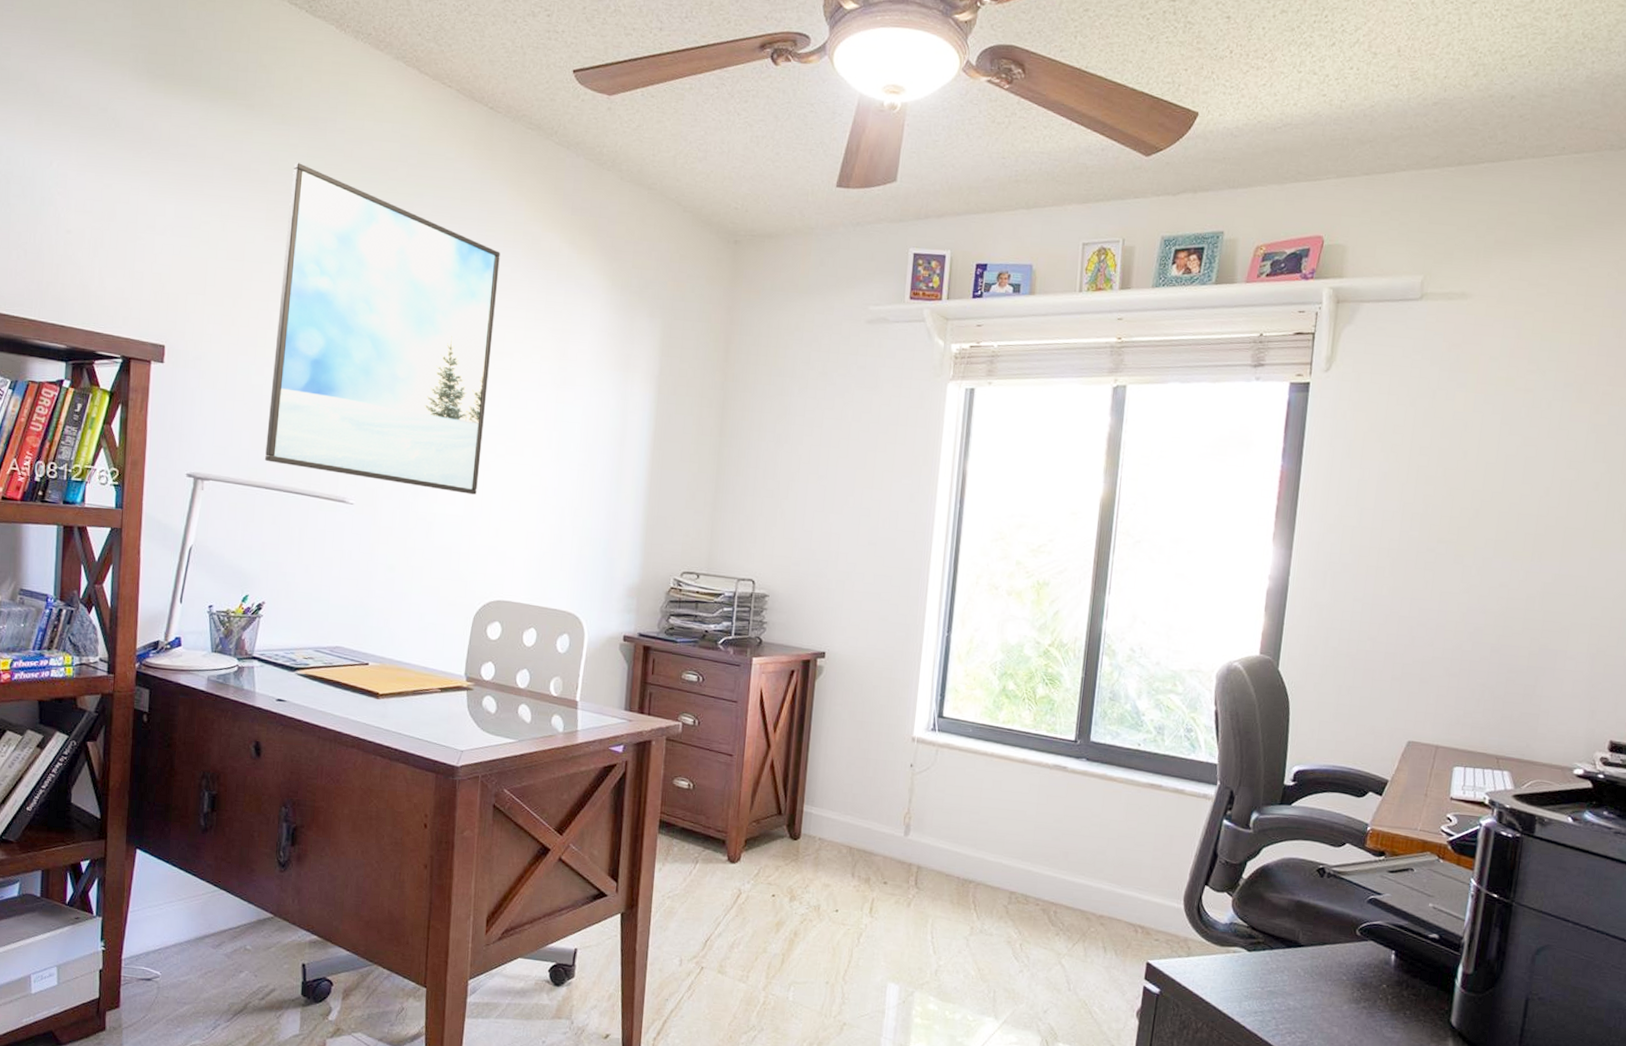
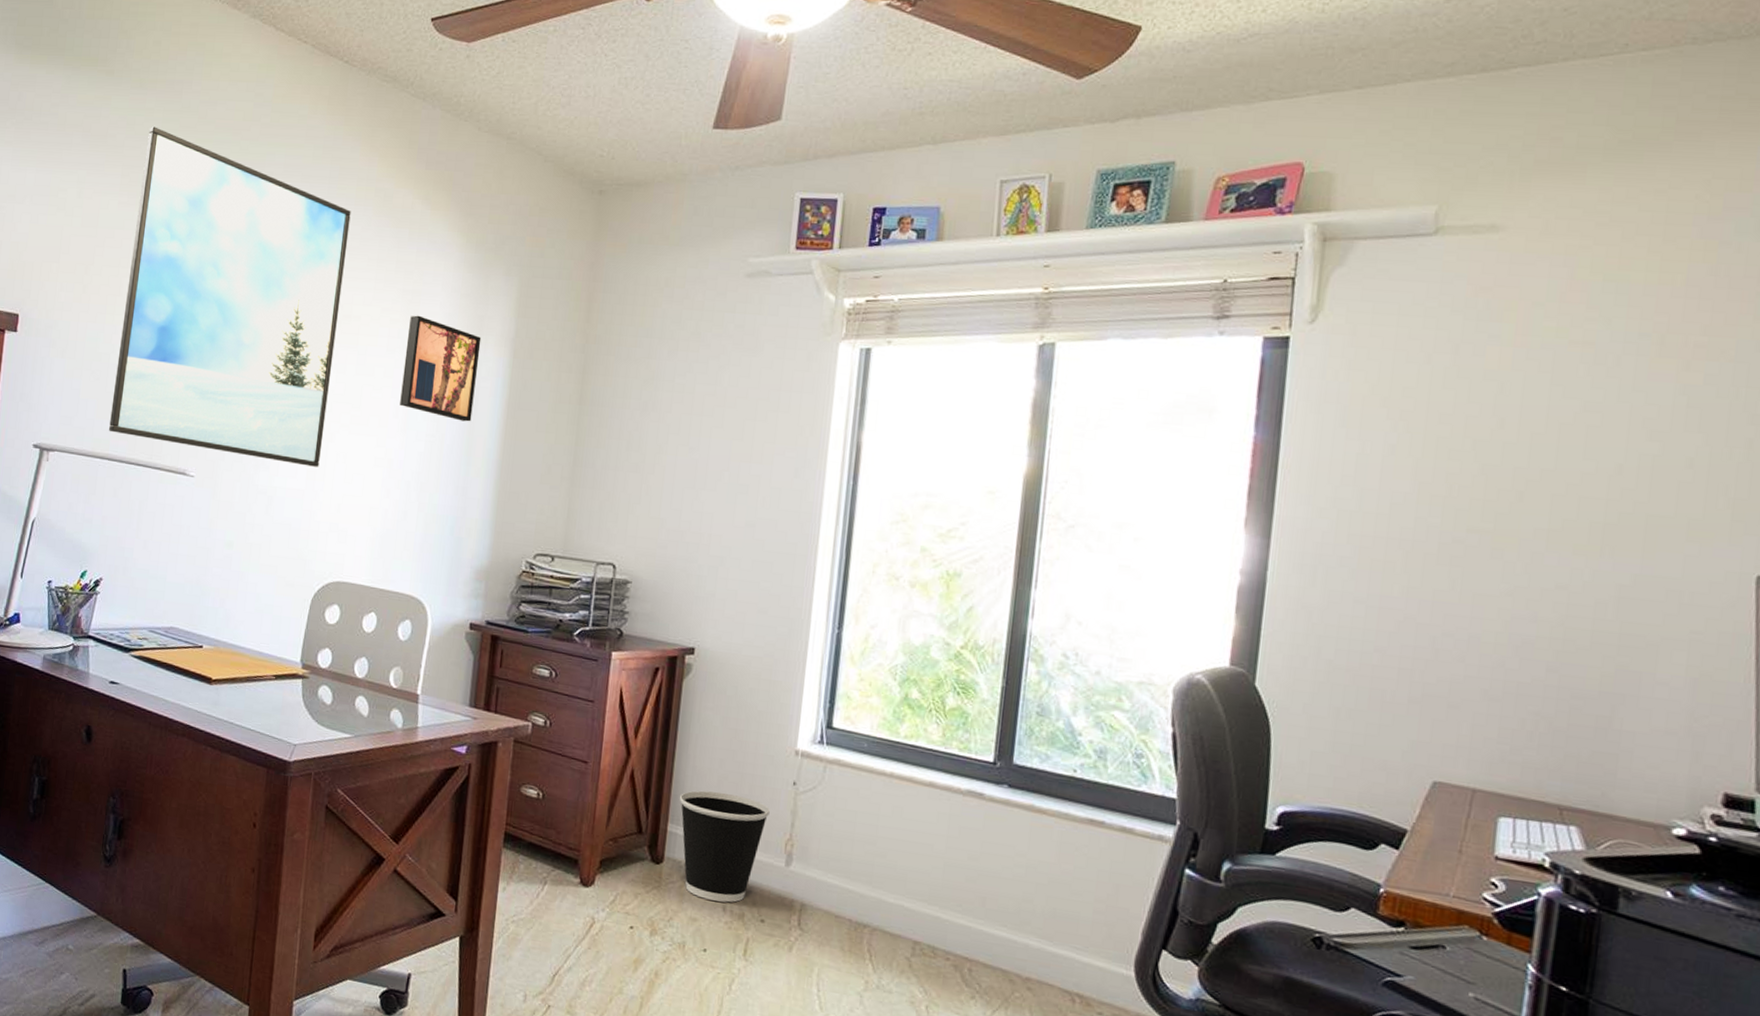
wall art: none [553,352,628,453] -> present [400,315,482,422]
wastebasket: none [813,775,891,870] -> present [679,790,770,903]

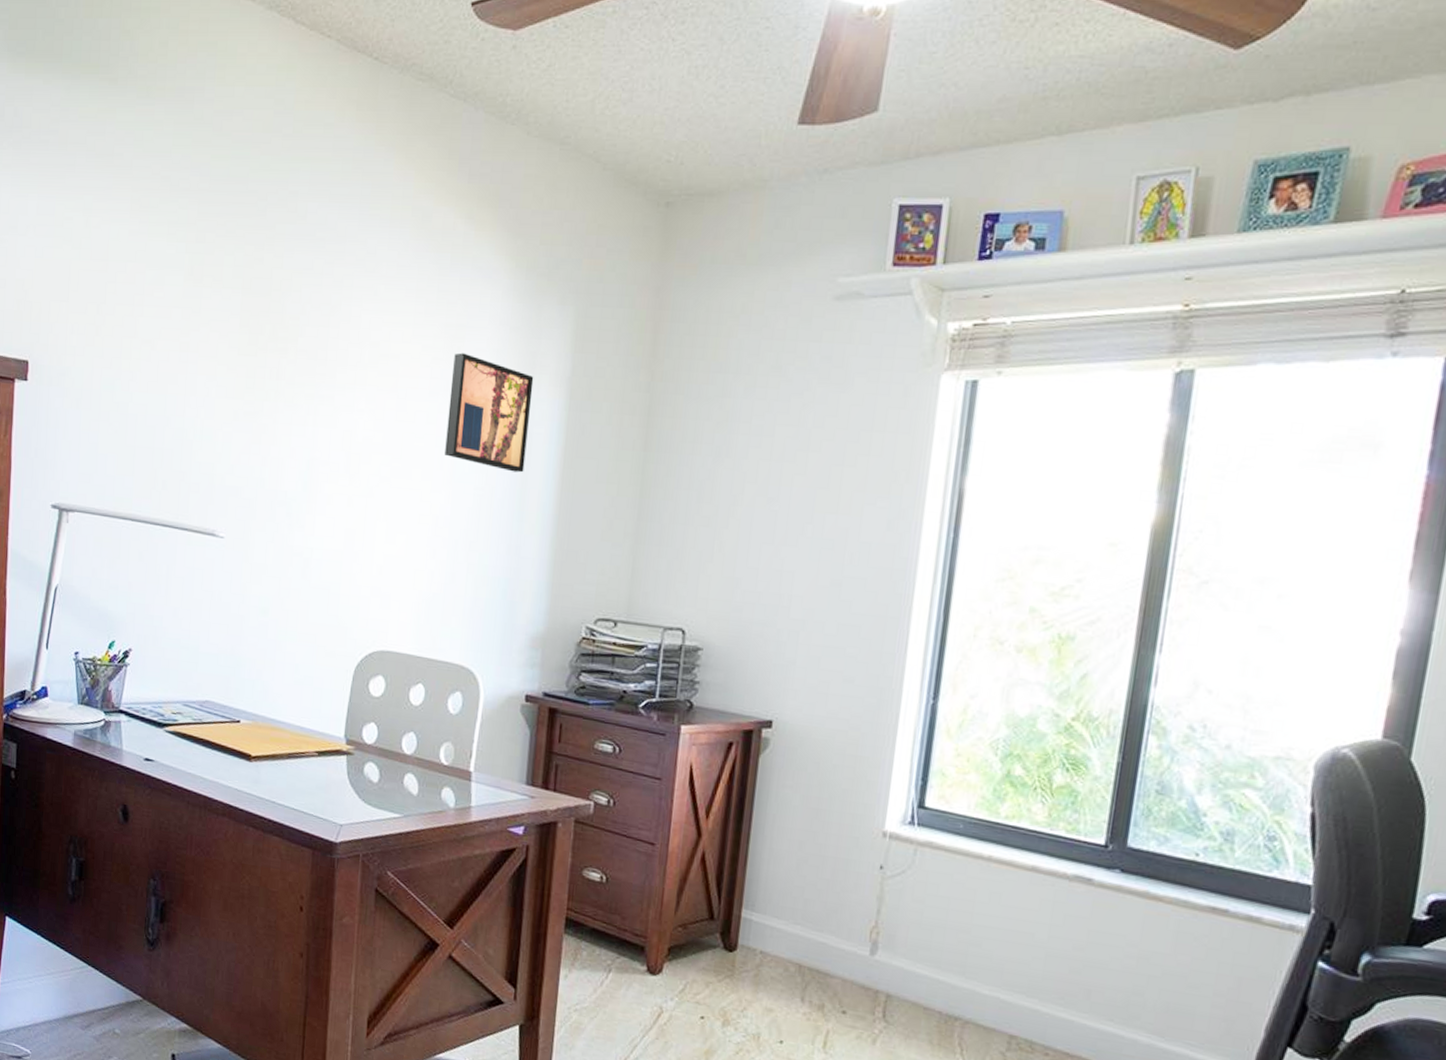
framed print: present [109,126,351,467] -> none [131,142,386,526]
wastebasket: present [679,790,770,903] -> none [754,874,854,993]

